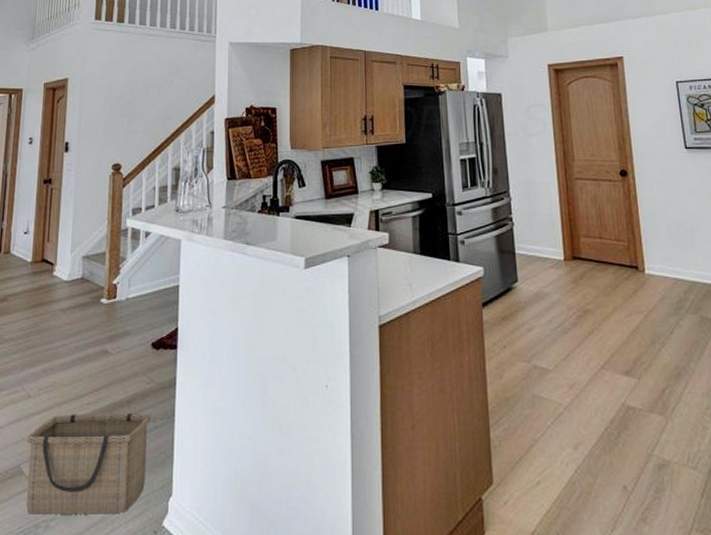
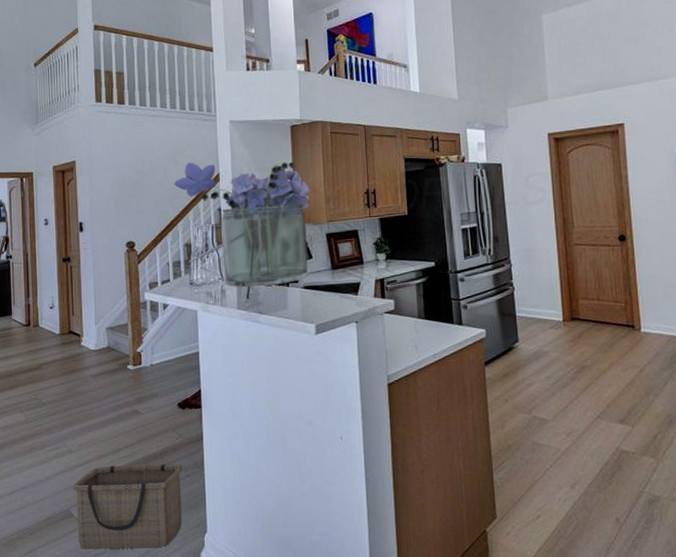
flower bouquet: none [167,83,308,229] -> present [173,159,311,300]

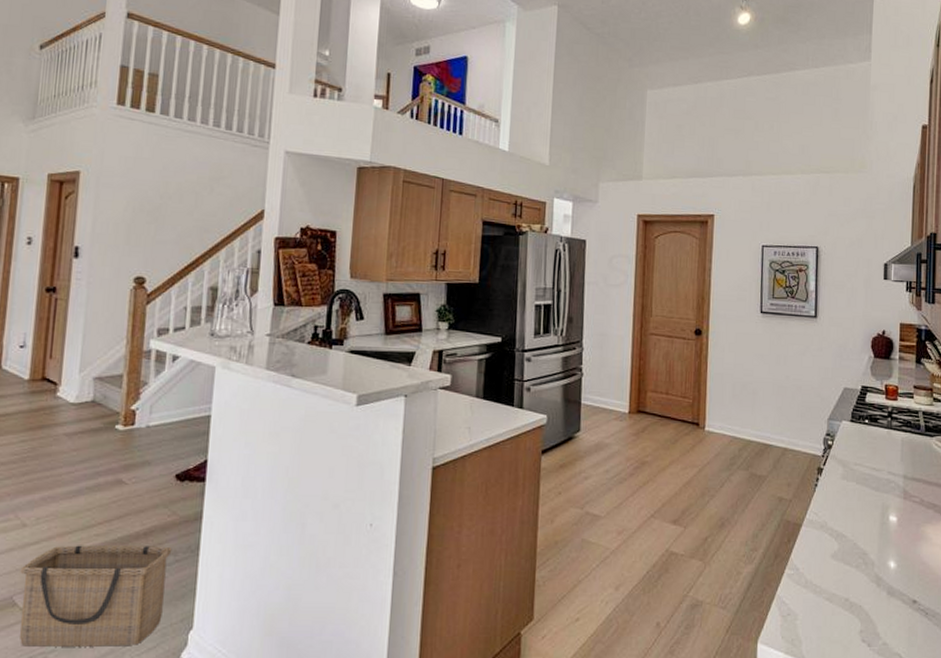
flower bouquet: present [173,159,311,300] -> none [205,192,372,359]

